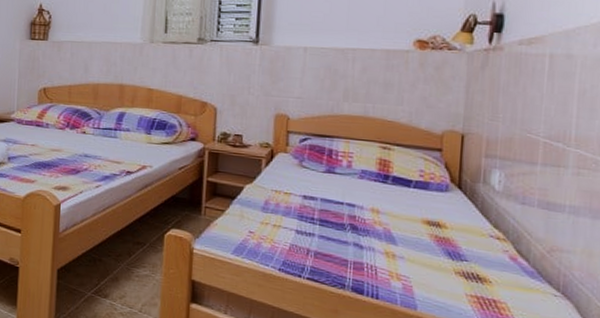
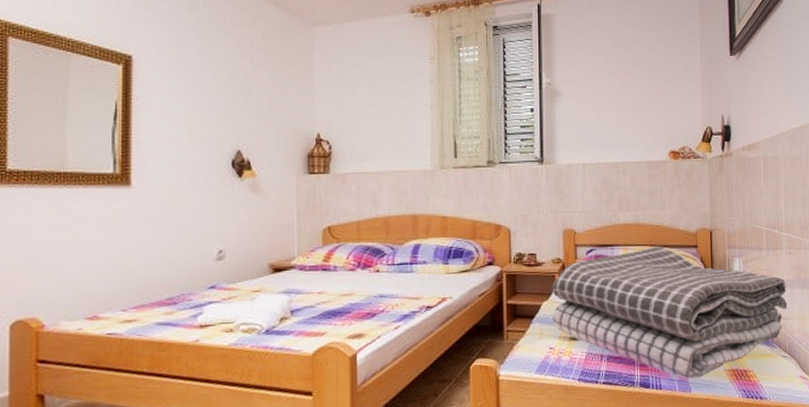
towel: none [255,143,570,297] -> present [552,245,789,379]

